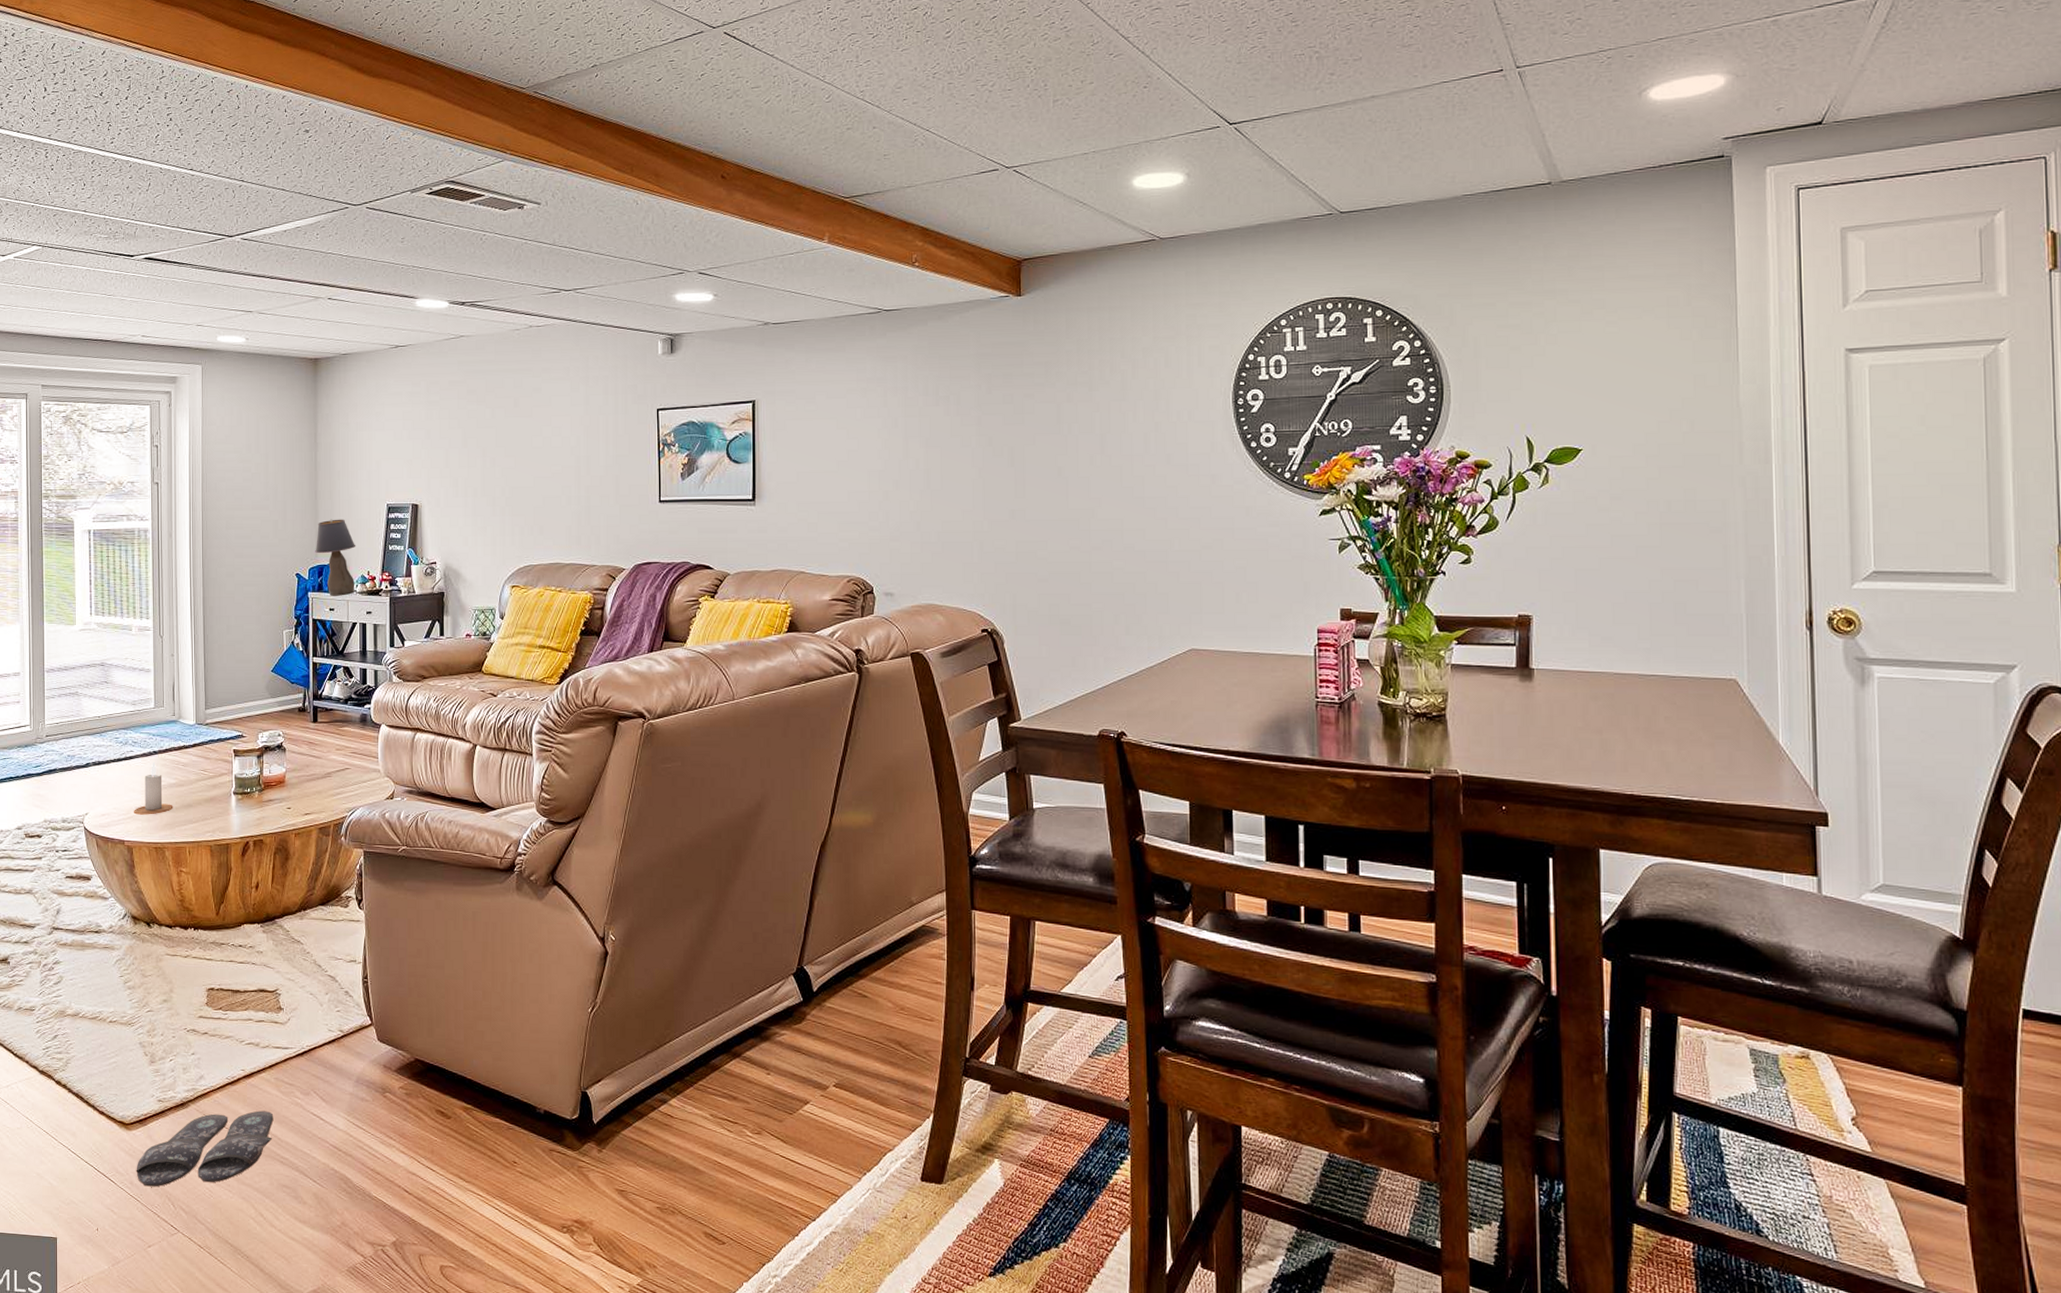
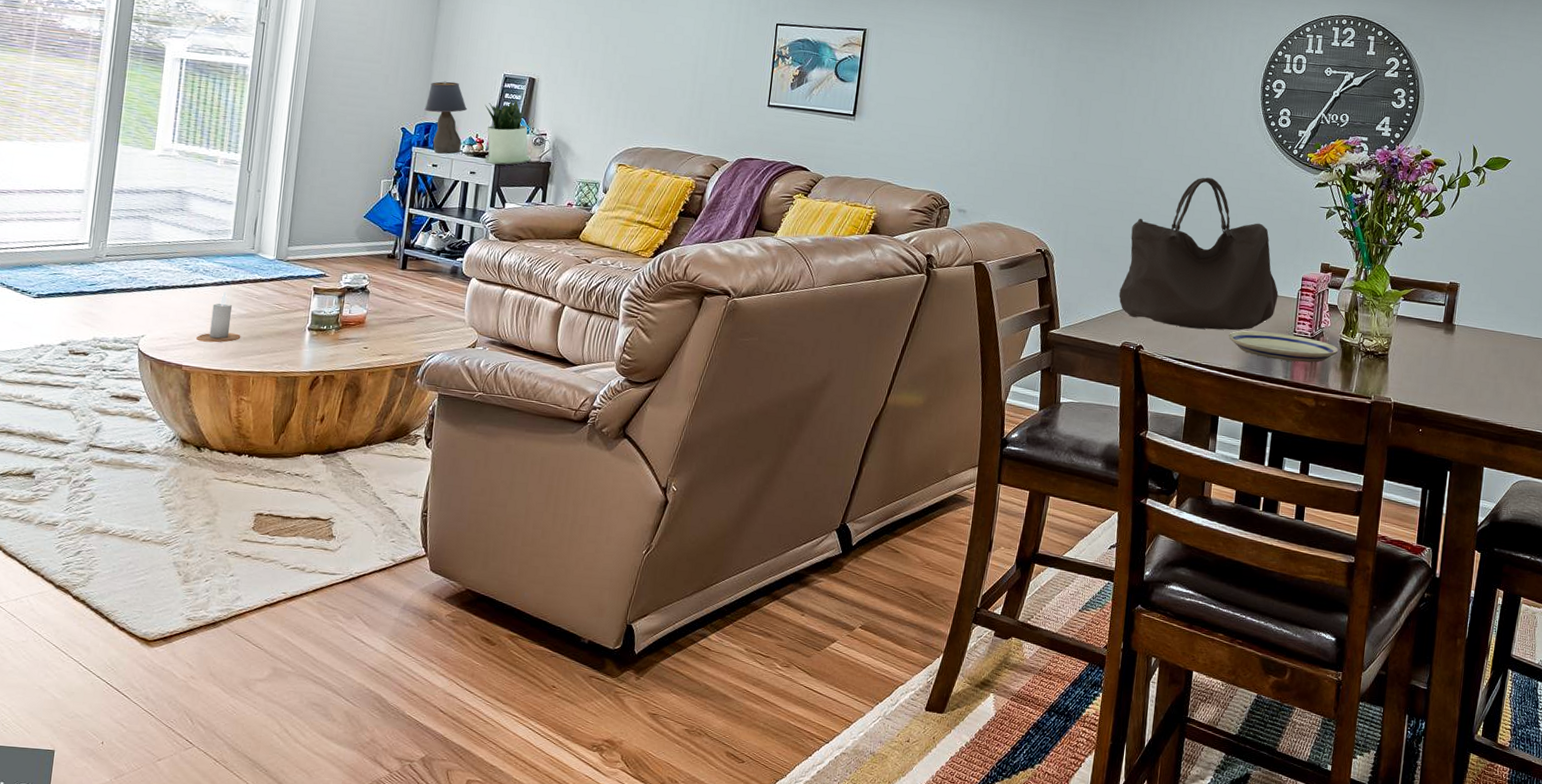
slippers: present [136,1110,274,1187] -> none [153,632,312,703]
planter: none [372,530,425,602] -> present [484,100,532,166]
handbag: none [1088,520,1289,706] -> present [1119,177,1279,331]
plate: none [1232,701,1378,735] -> present [1229,331,1339,363]

